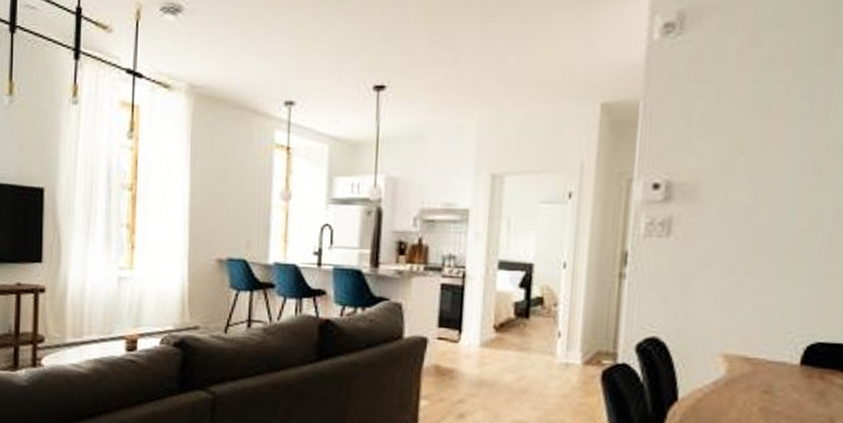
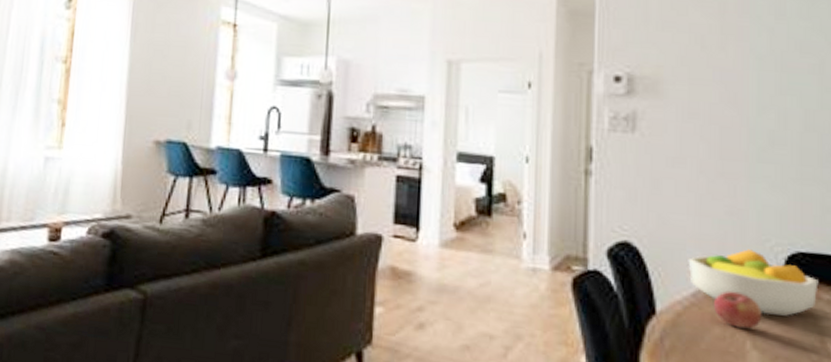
fruit bowl: none [711,341,834,400] -> present [688,249,819,316]
apple: none [732,378,778,411] -> present [714,291,762,329]

